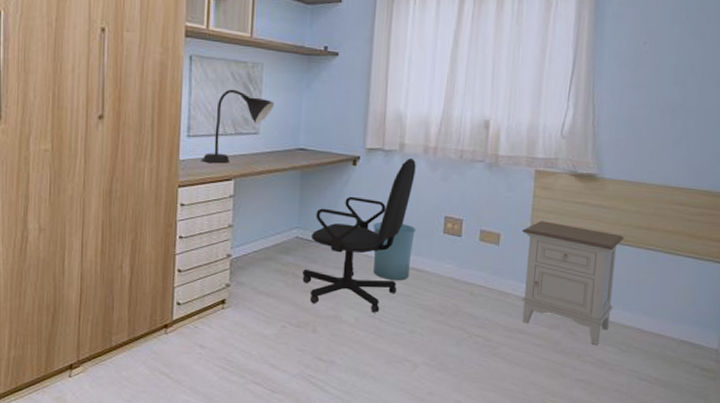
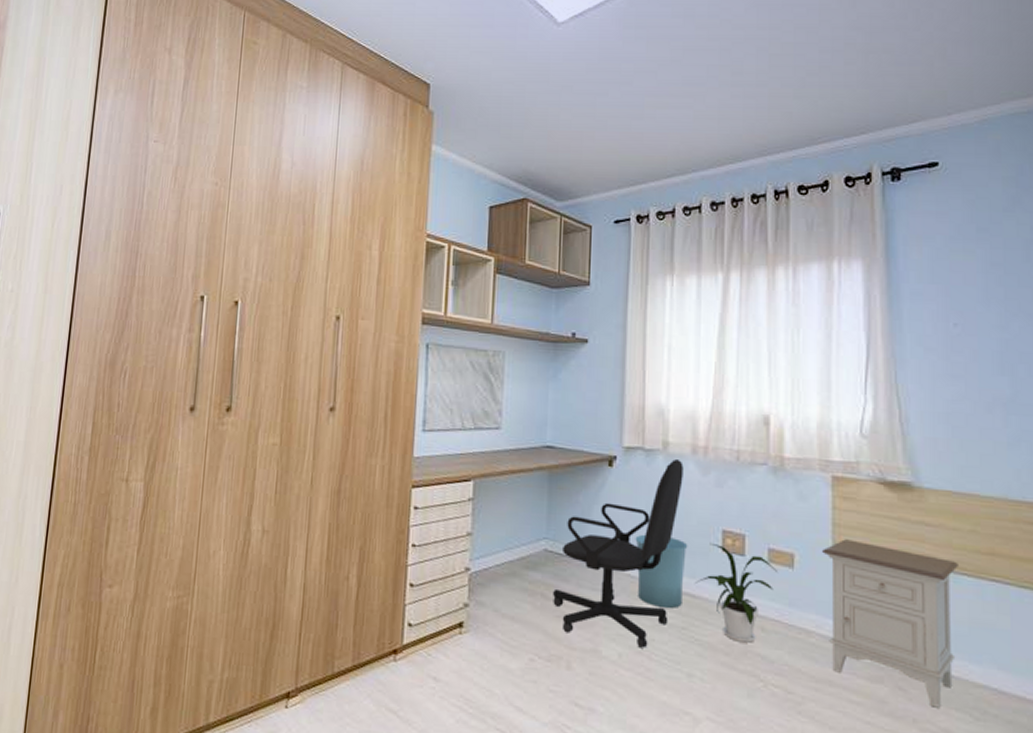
desk lamp: present [201,89,275,164] -> none [437,379,518,463]
house plant: none [421,226,486,304] -> present [696,542,777,643]

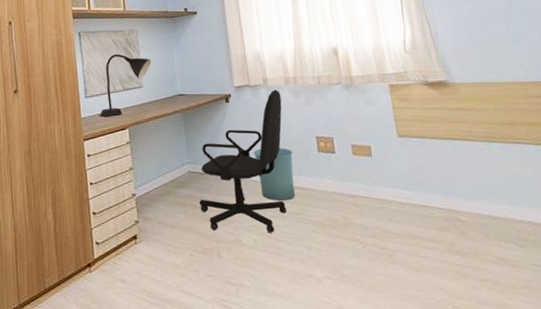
desk lamp: none [437,379,518,463] -> present [99,53,152,118]
house plant: present [696,542,777,643] -> none [302,147,360,217]
nightstand: present [821,539,958,708] -> none [389,129,500,243]

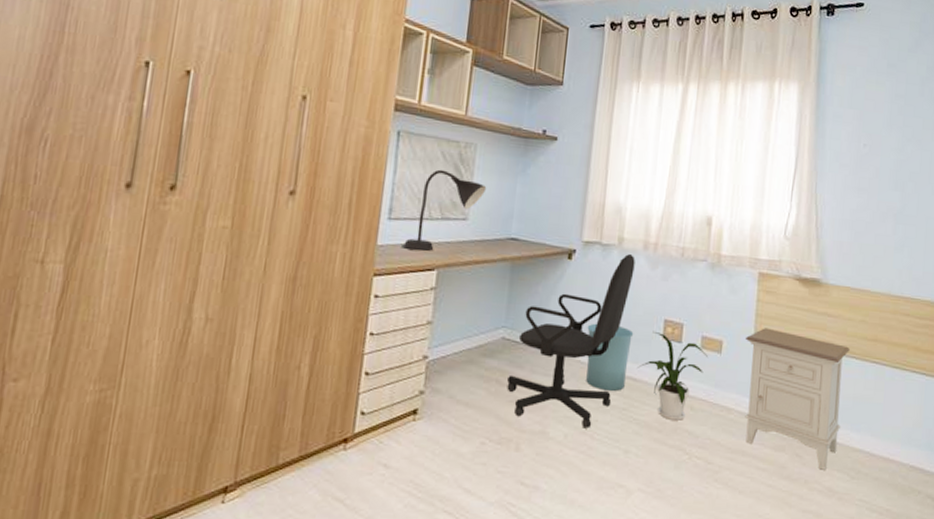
house plant: none [302,147,360,217] -> present [638,330,708,421]
nightstand: none [389,129,500,243] -> present [745,328,850,470]

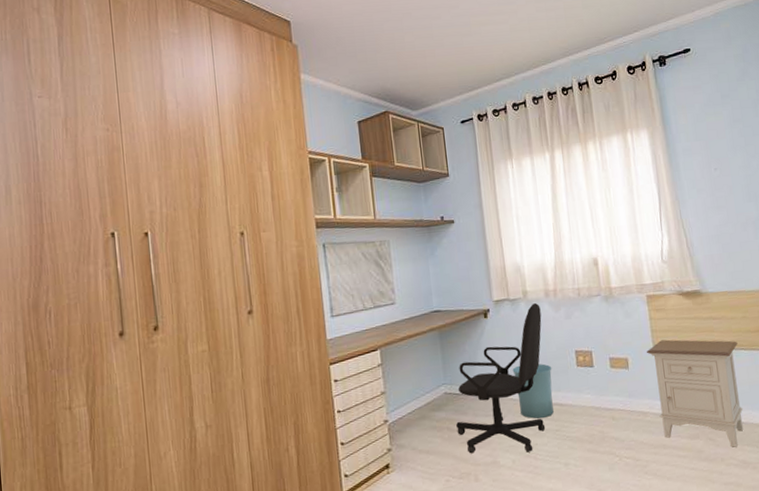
desk lamp: present [402,169,487,252] -> none [347,267,405,339]
house plant: present [638,330,708,421] -> none [561,362,618,432]

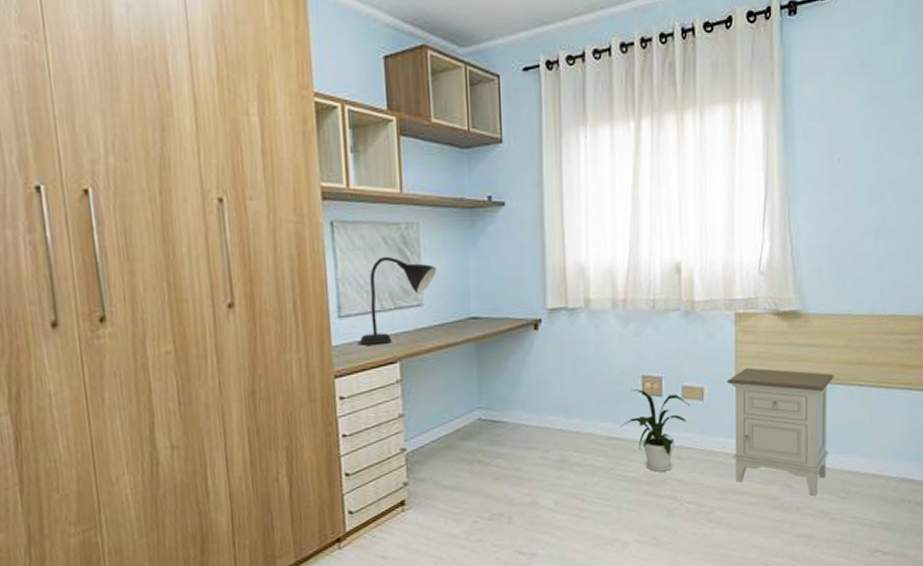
desk lamp: none [347,267,405,339] -> present [358,256,437,347]
office chair: present [456,303,546,454] -> none [490,315,605,493]
waste bin: present [512,363,554,419] -> none [563,389,612,454]
house plant: none [561,362,618,432] -> present [620,388,690,472]

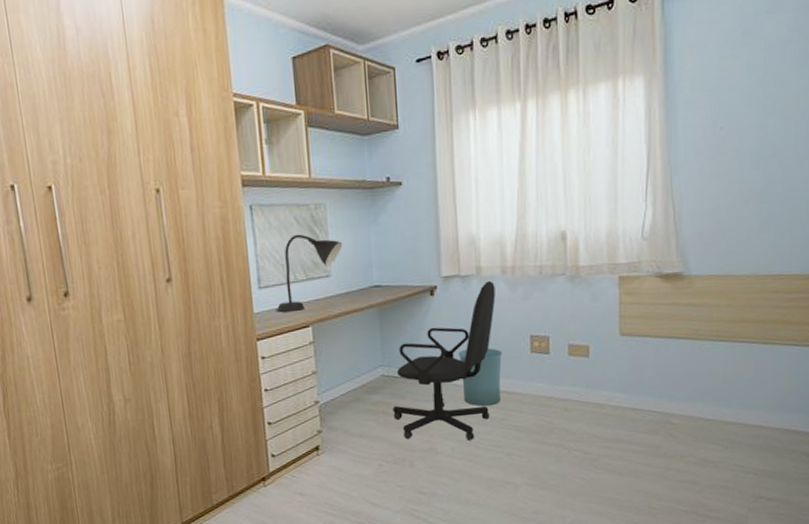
office chair: none [490,315,605,493] -> present [393,281,496,441]
waste bin: none [563,389,612,454] -> present [458,348,503,406]
house plant: present [620,388,690,472] -> none [510,347,576,422]
nightstand: present [726,368,834,496] -> none [610,327,717,445]

